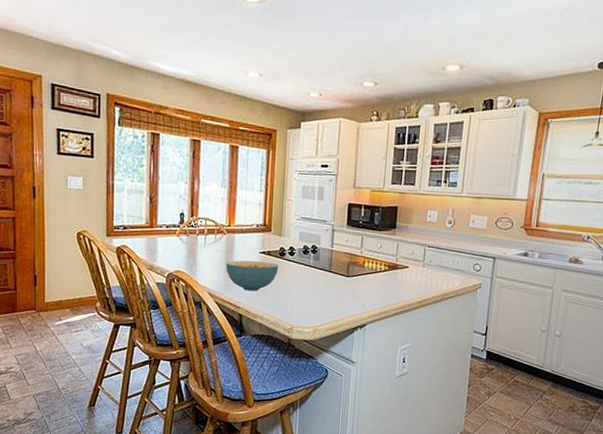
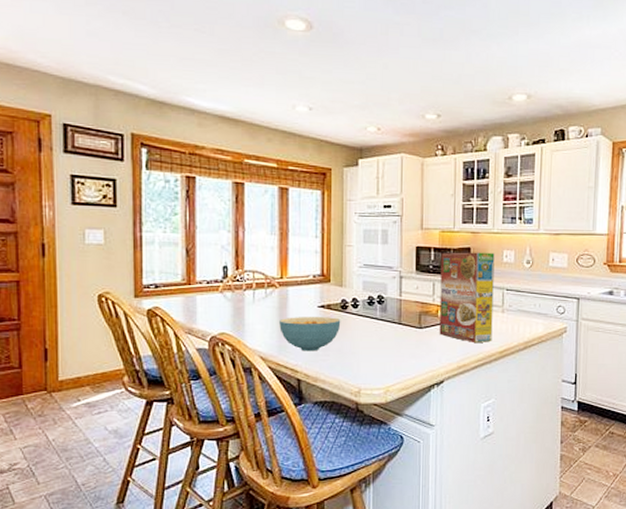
cereal box: none [365,210,420,293] -> present [439,252,495,342]

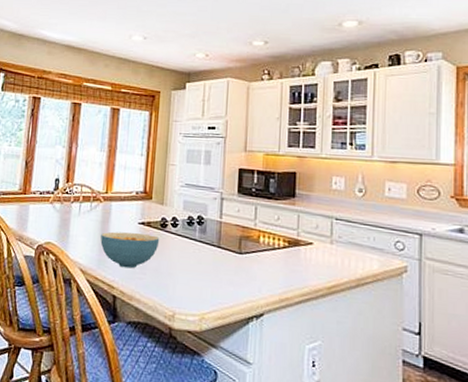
cereal box: present [439,252,495,342] -> none [260,176,323,276]

